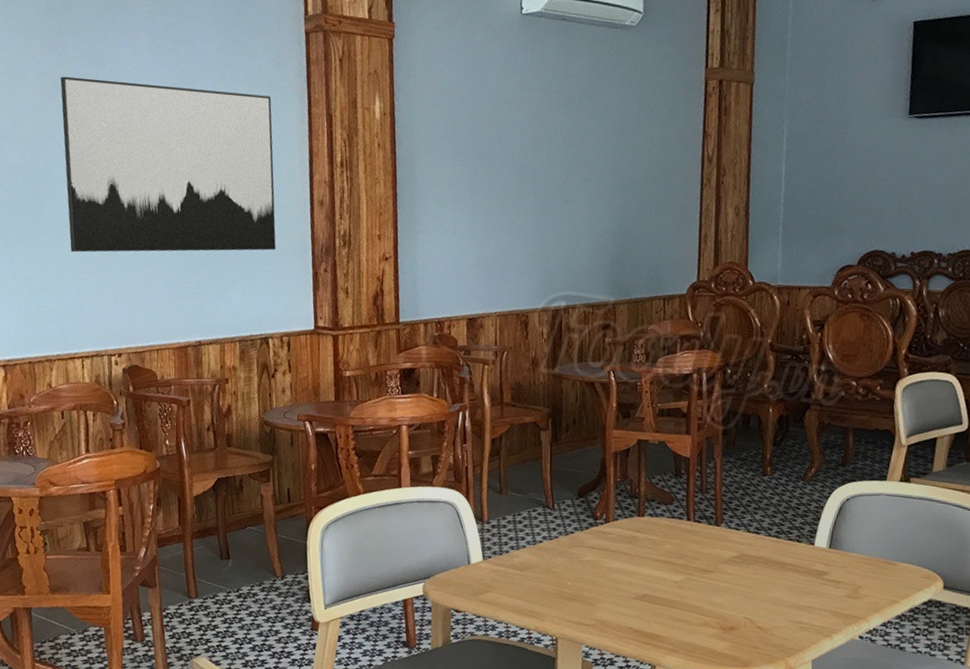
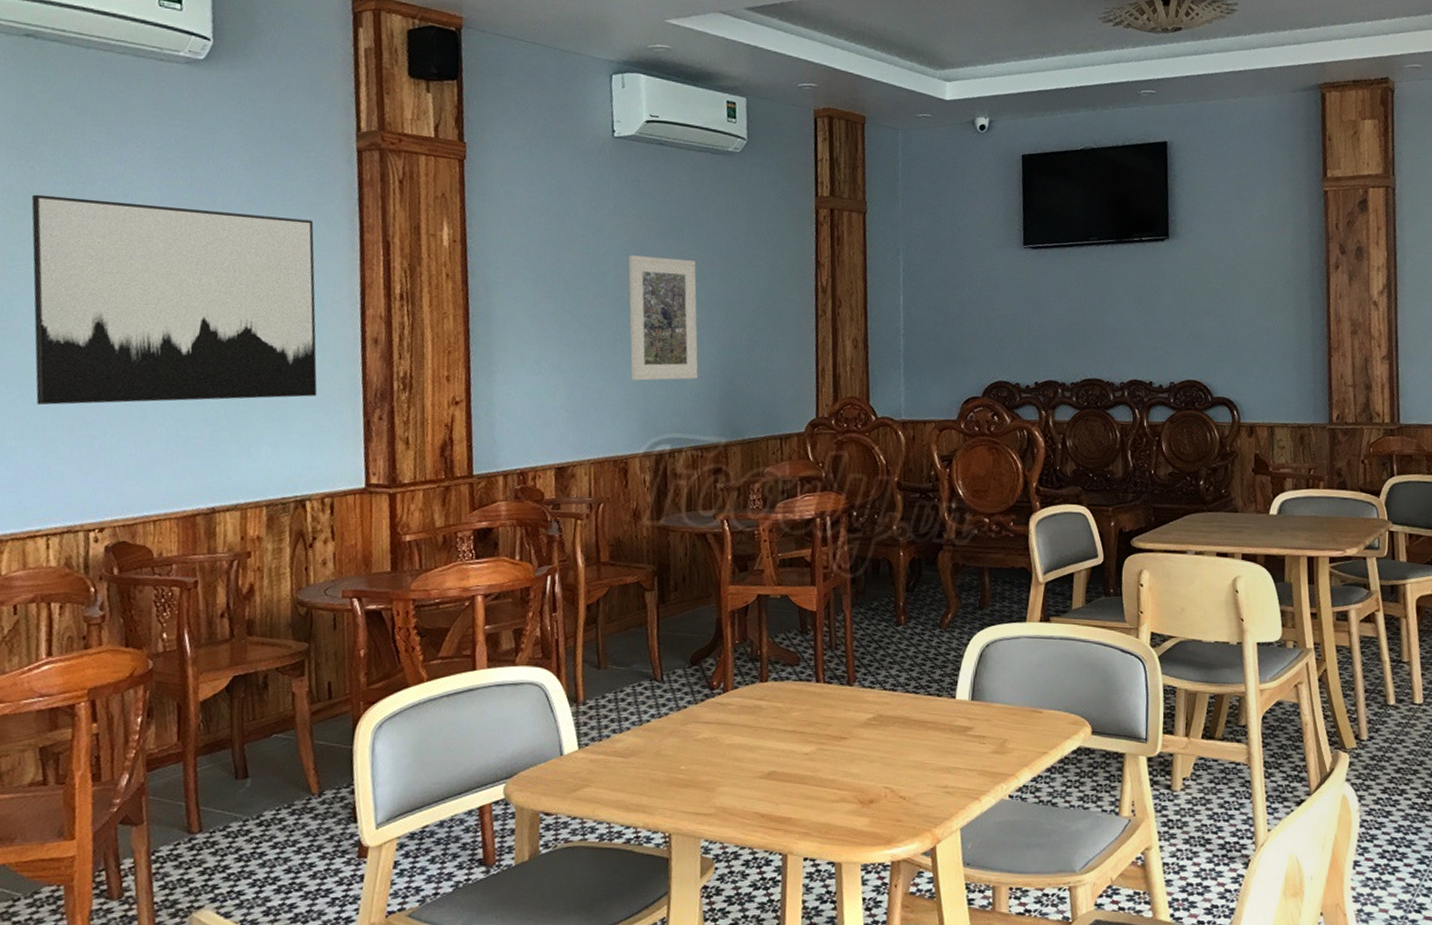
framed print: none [532,126,593,243] -> present [628,255,699,381]

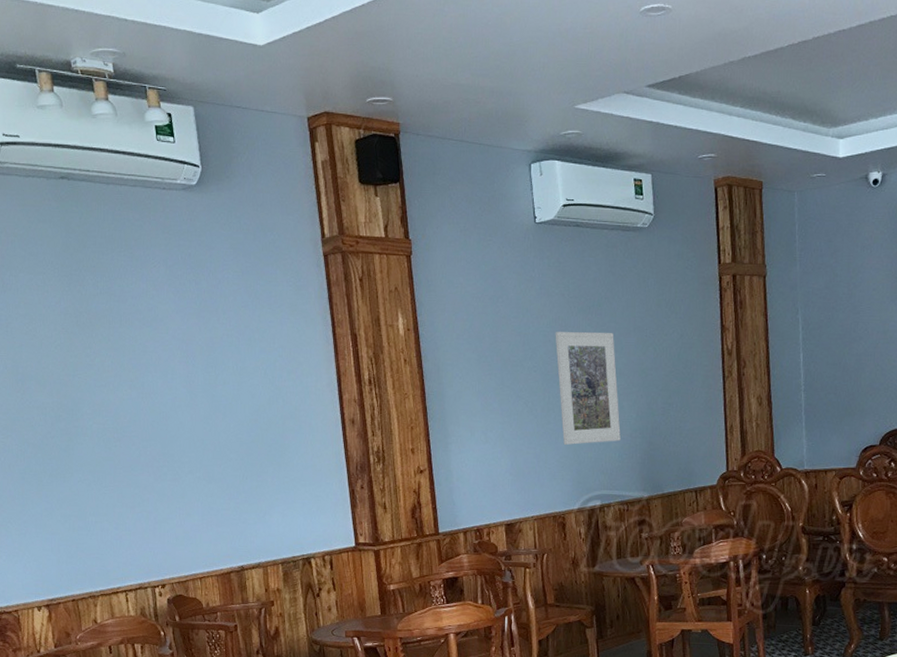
wall art: present [31,194,318,406] -> none [81,314,311,488]

